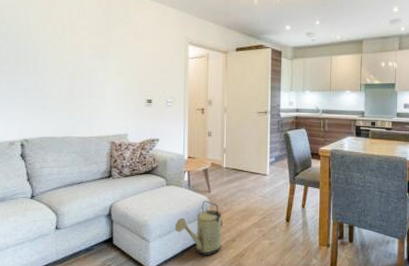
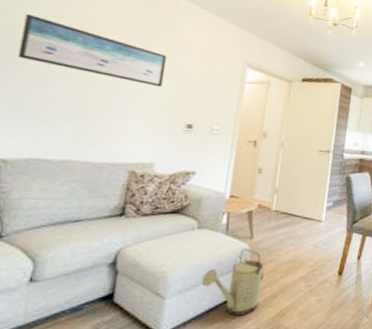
wall art: none [23,25,125,71] -> present [17,13,167,88]

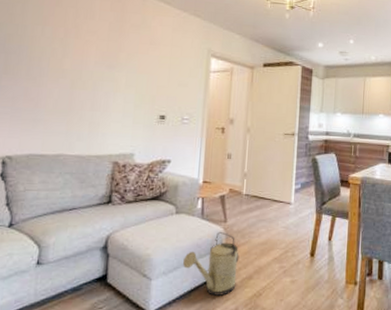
wall art: present [17,13,167,88] -> none [14,24,139,82]

